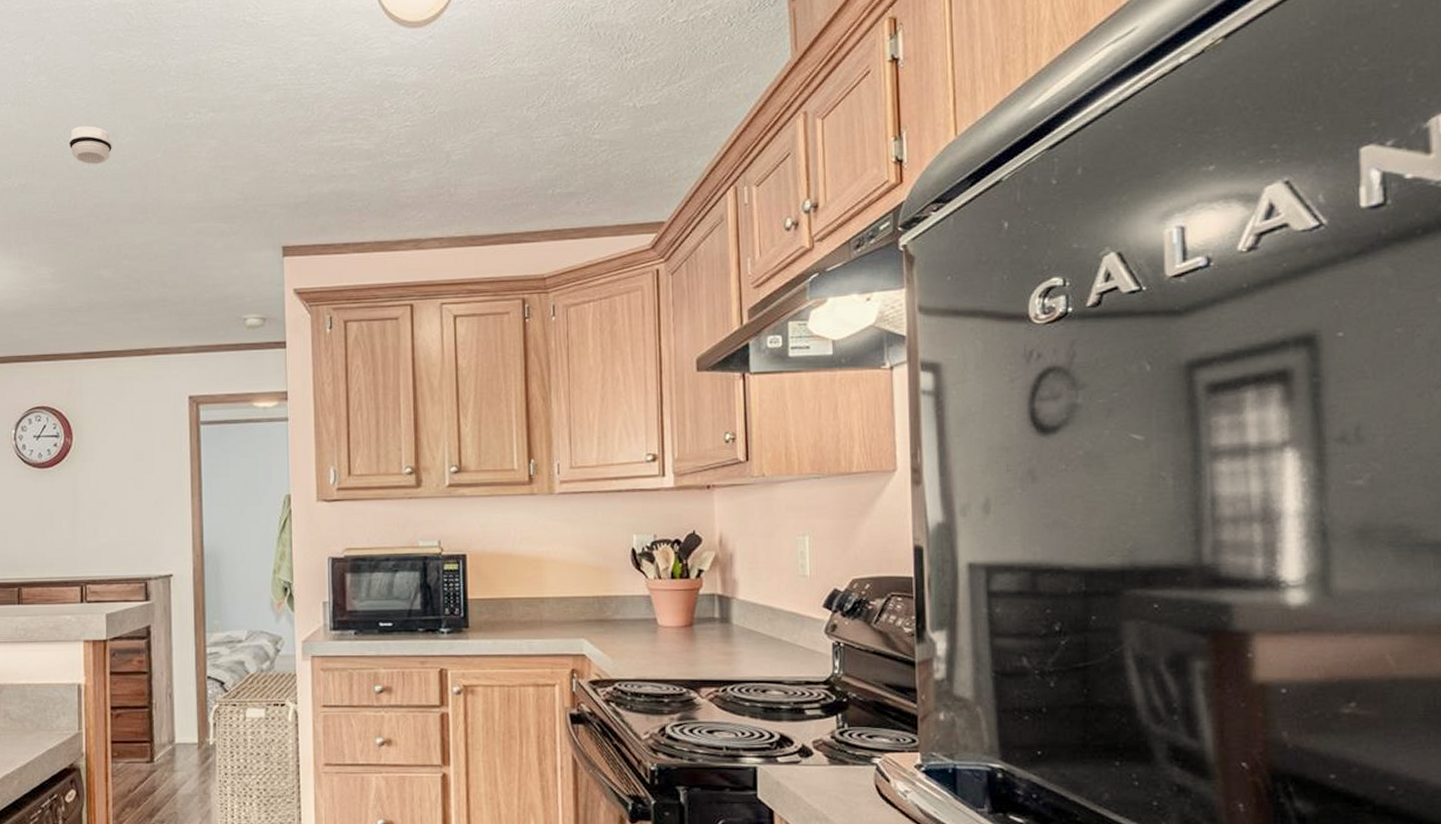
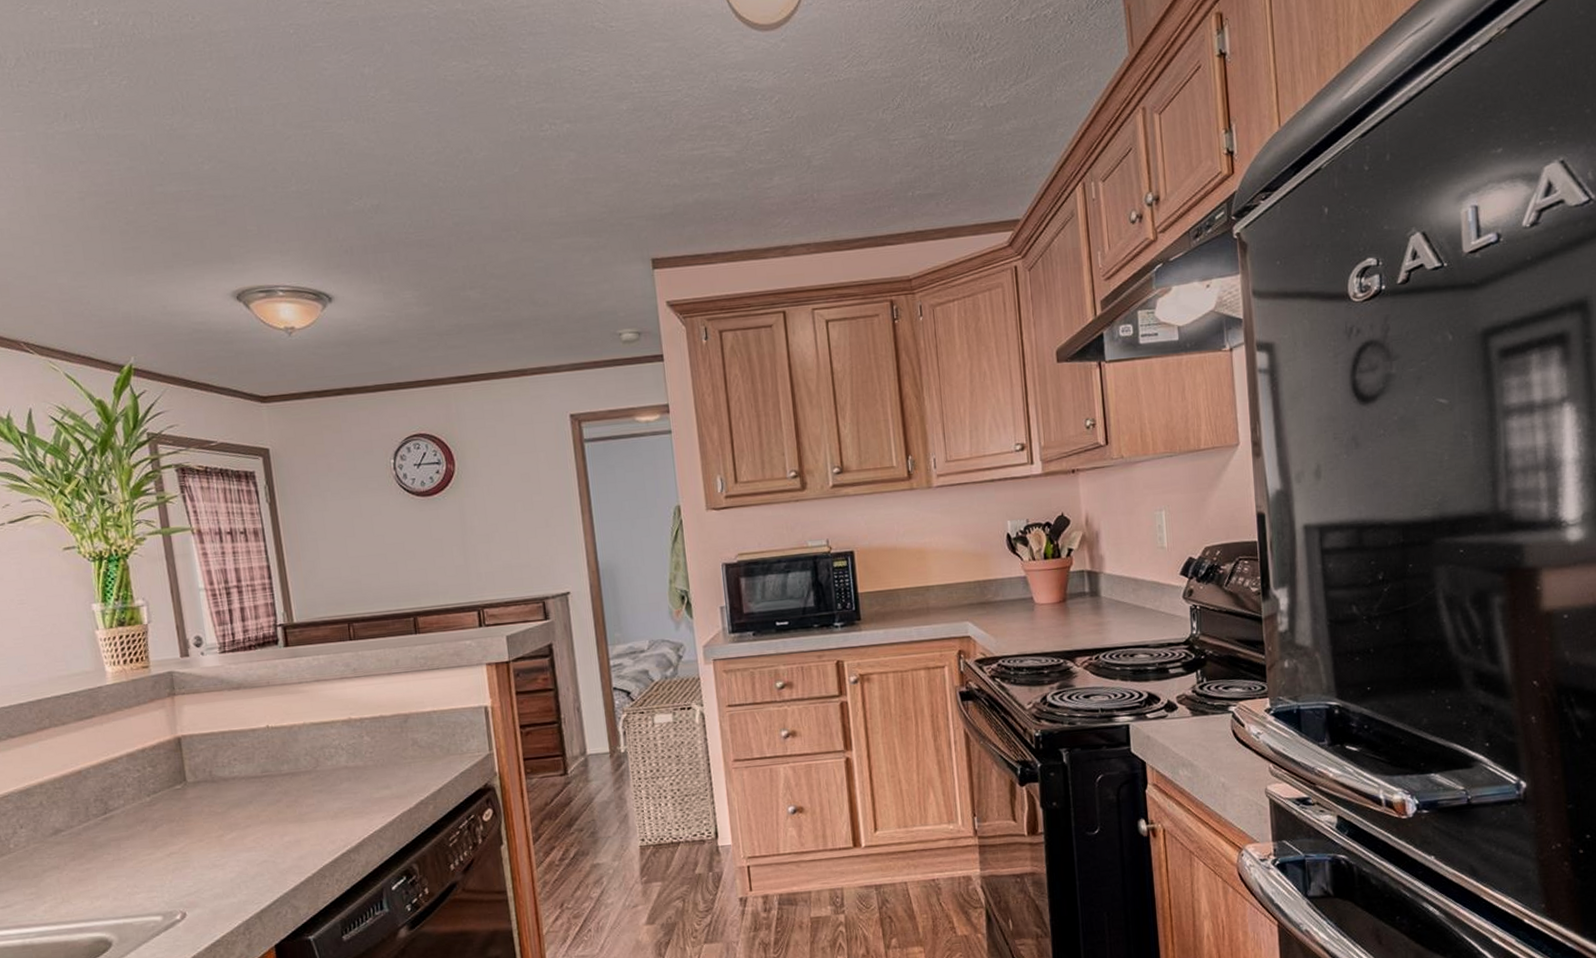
smoke detector: present [68,126,112,165] -> none [419,141,467,182]

